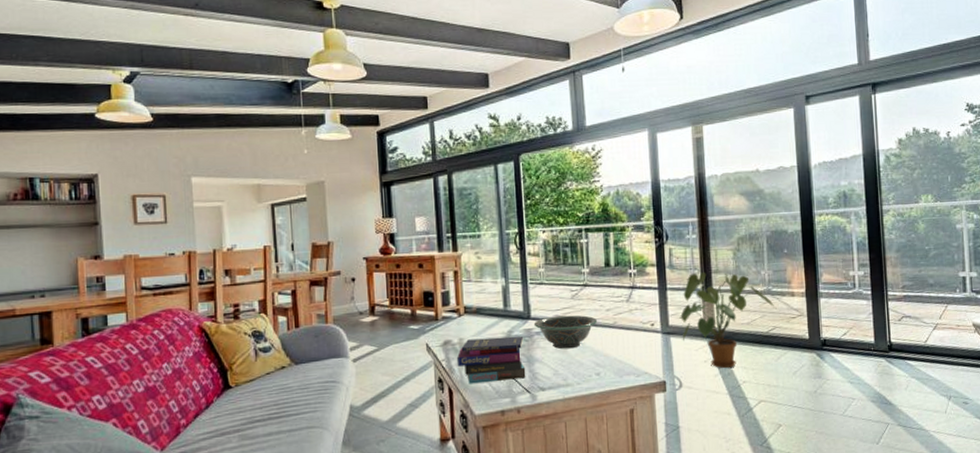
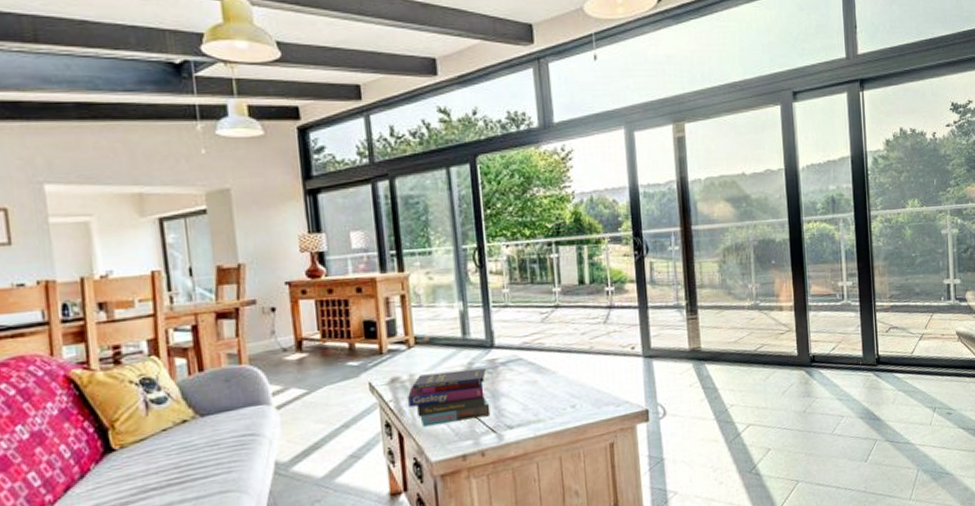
decorative bowl: present [533,315,598,350] -> none [498,340,572,381]
house plant: present [679,273,777,368] -> none [662,288,765,392]

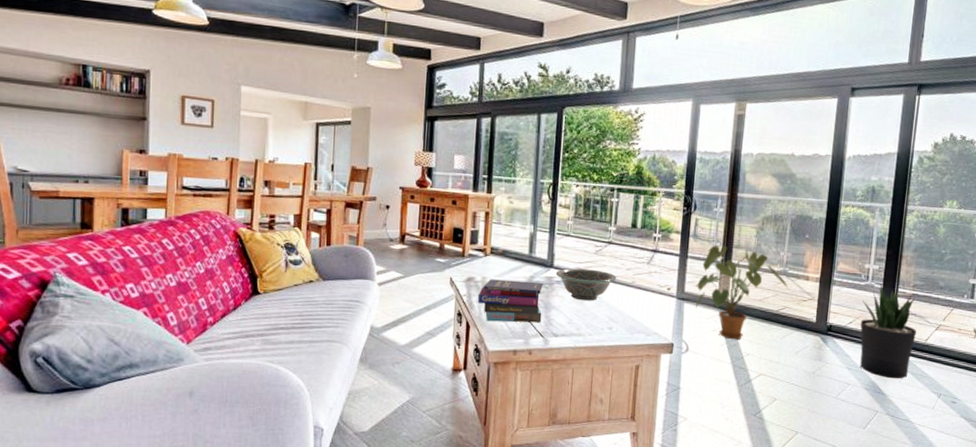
decorative bowl: none [498,340,572,381] -> present [555,268,617,301]
house plant: none [662,288,765,392] -> present [695,245,790,339]
planter: none [841,300,901,402] -> present [860,283,916,379]

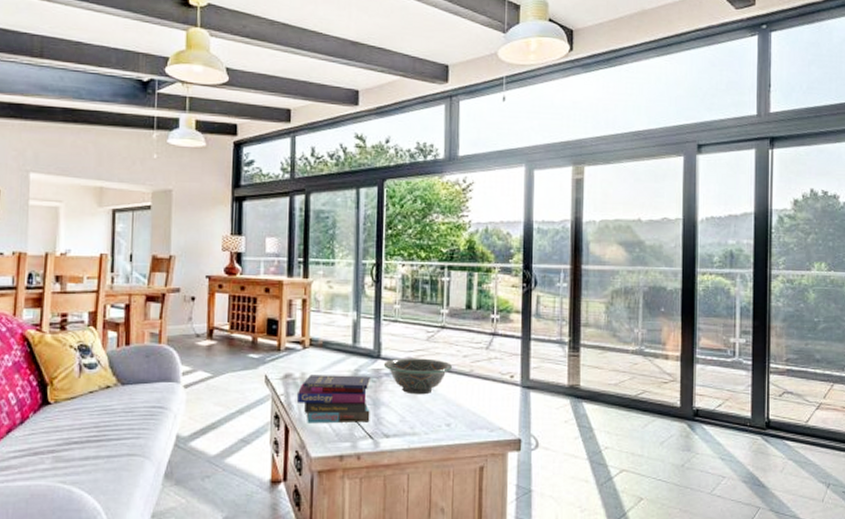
house plant: present [695,245,790,339] -> none [542,325,648,430]
planter: present [860,283,916,379] -> none [730,359,795,468]

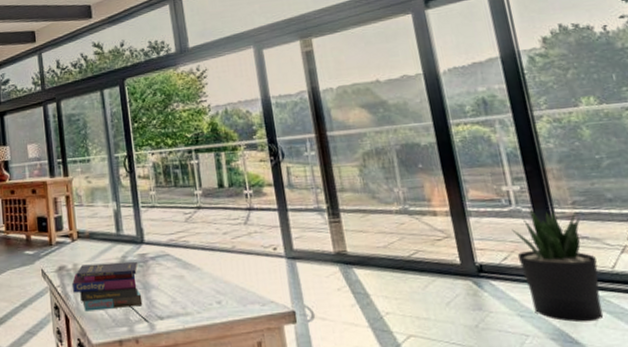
decorative bowl: present [383,358,453,395] -> none [147,239,215,276]
planter: none [730,359,795,468] -> present [512,206,604,322]

